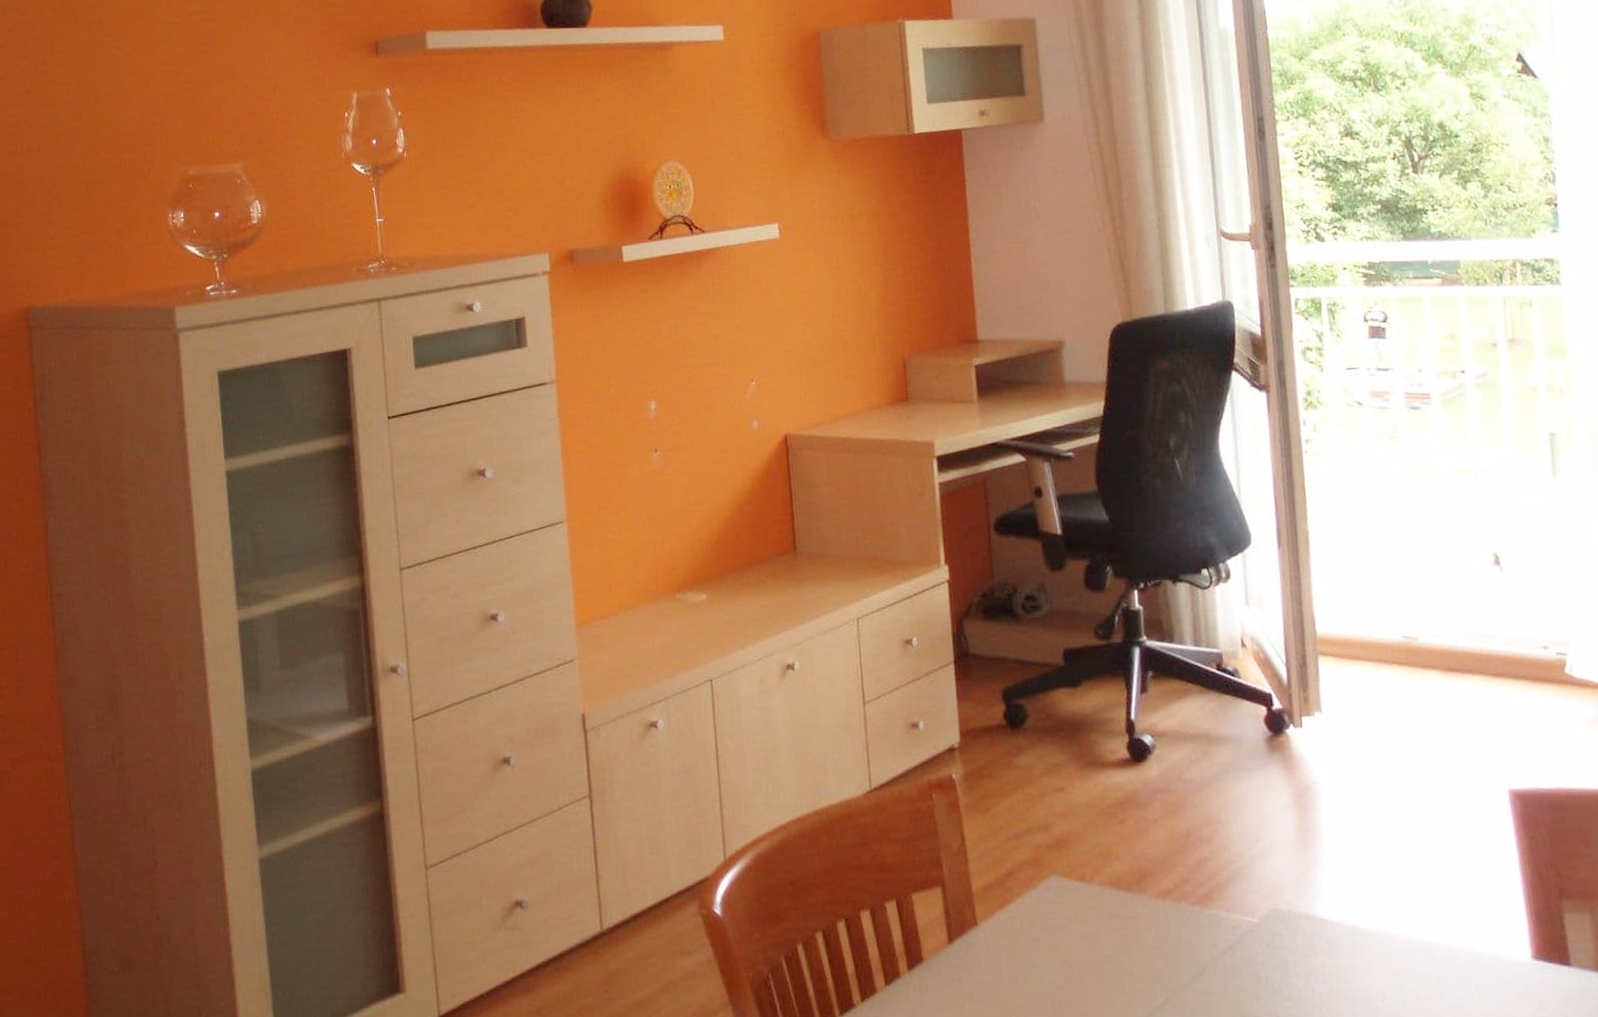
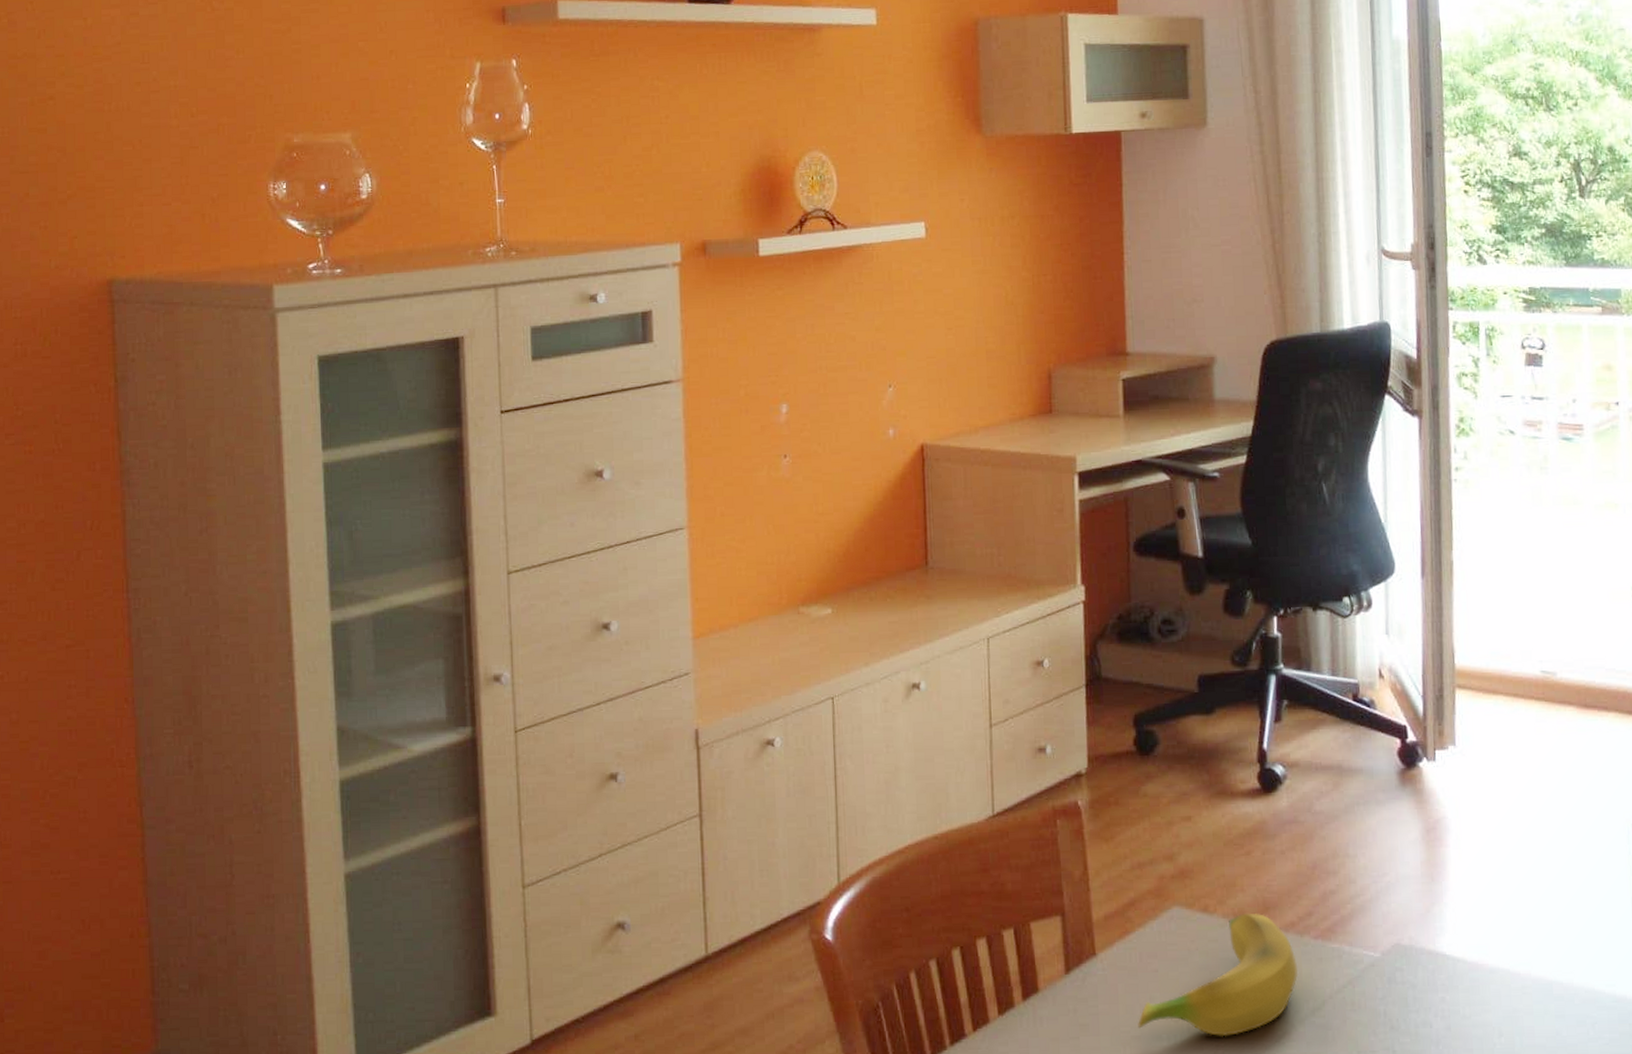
banana: none [1022,881,1178,1004] -> present [1138,913,1299,1037]

